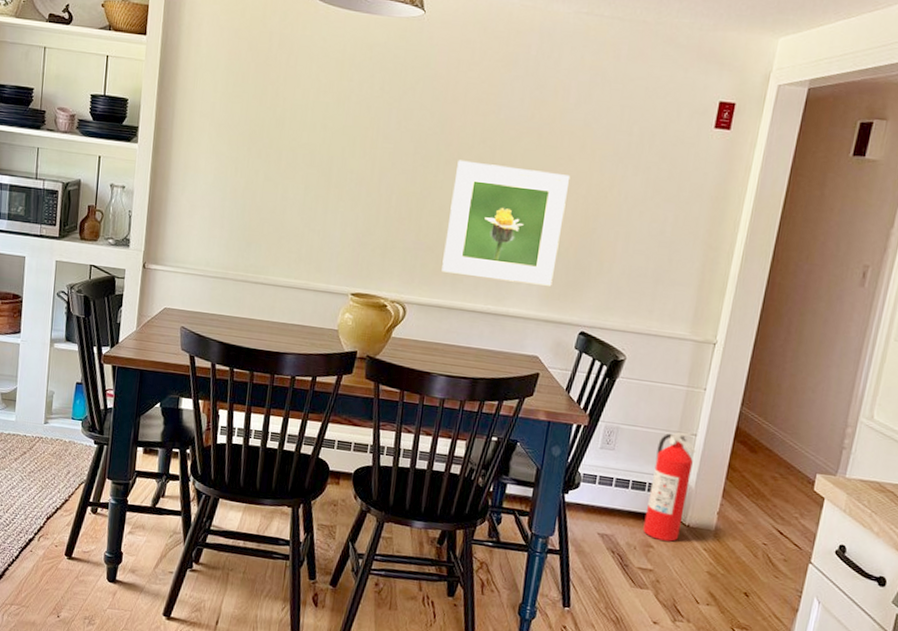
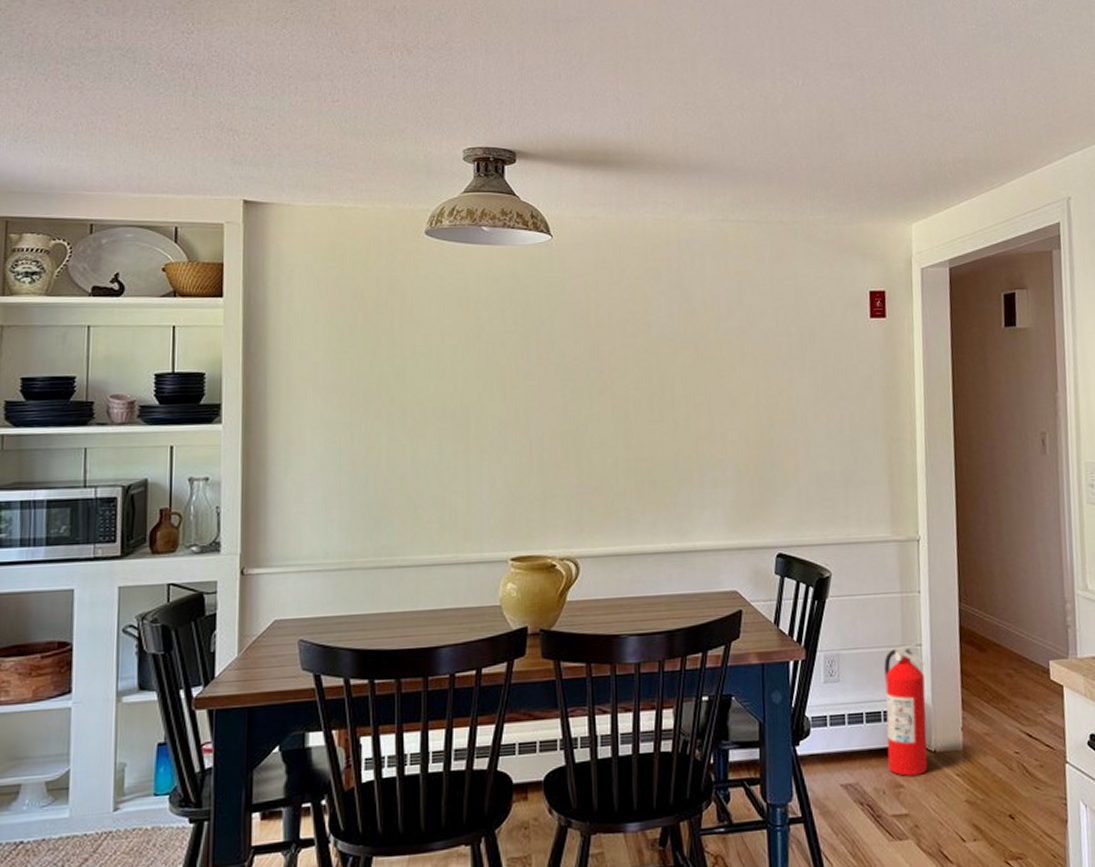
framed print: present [441,160,571,286] -> none [612,386,738,515]

